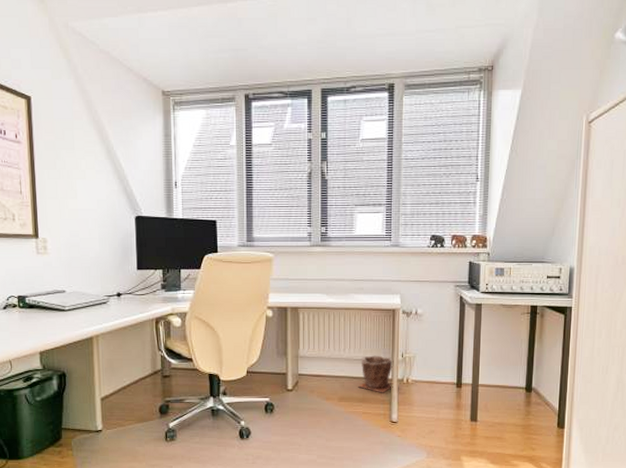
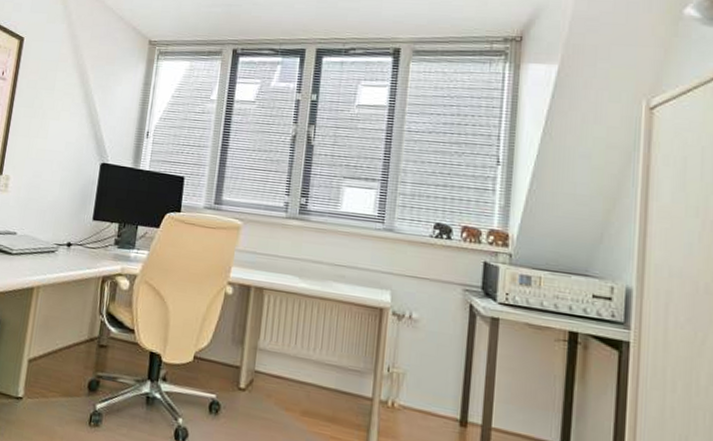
plant pot: present [358,355,394,393] -> none [327,361,377,416]

